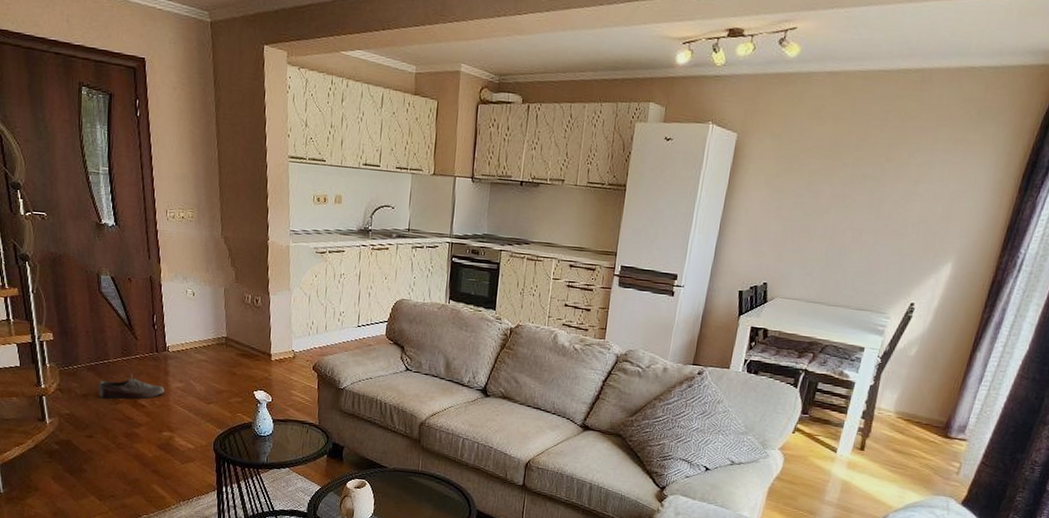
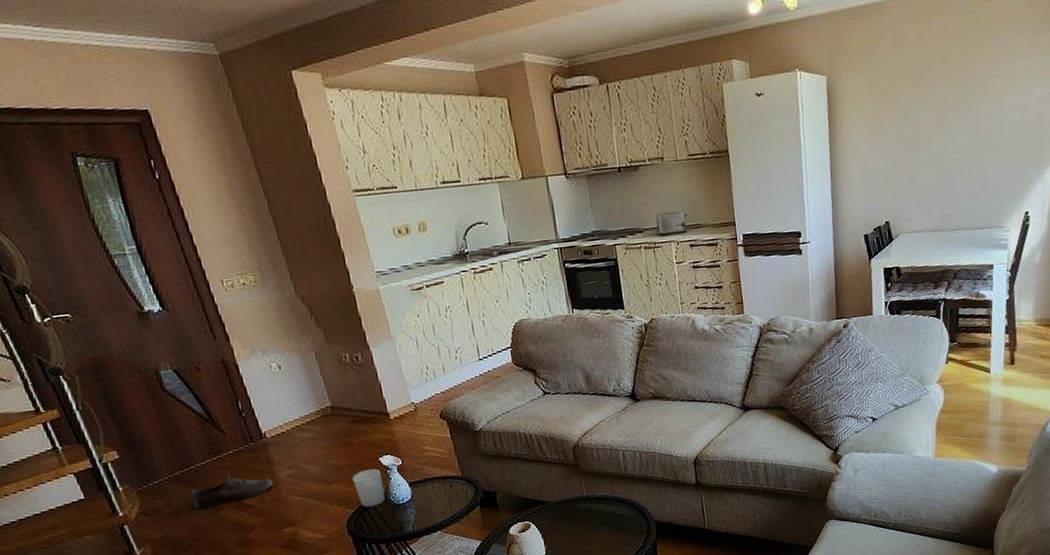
candle holder: none [227,398,253,433] -> present [352,468,386,508]
toaster: none [542,229,574,254] -> present [654,210,688,236]

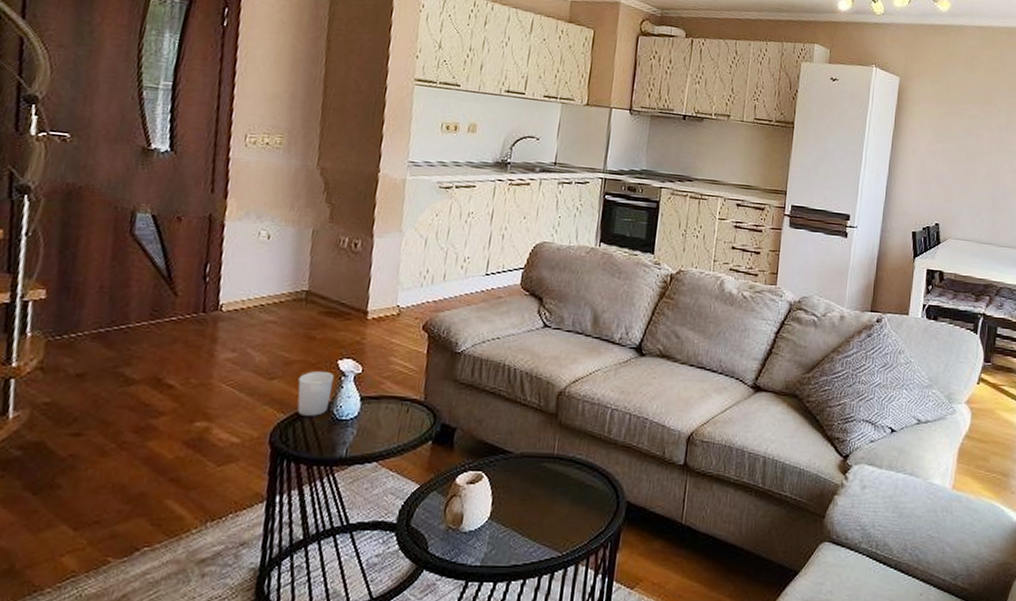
shoe: present [189,473,273,510] -> none [103,342,207,379]
toaster: present [654,210,688,236] -> none [706,166,741,192]

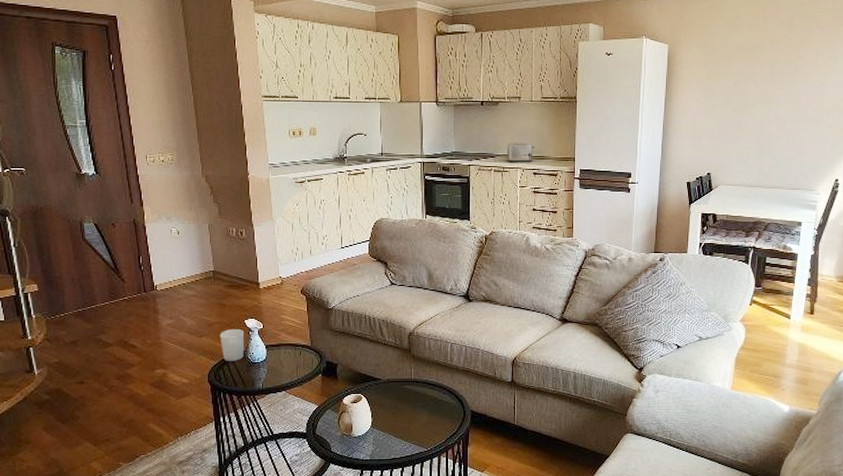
toaster: none [706,166,741,192] -> present [506,143,535,163]

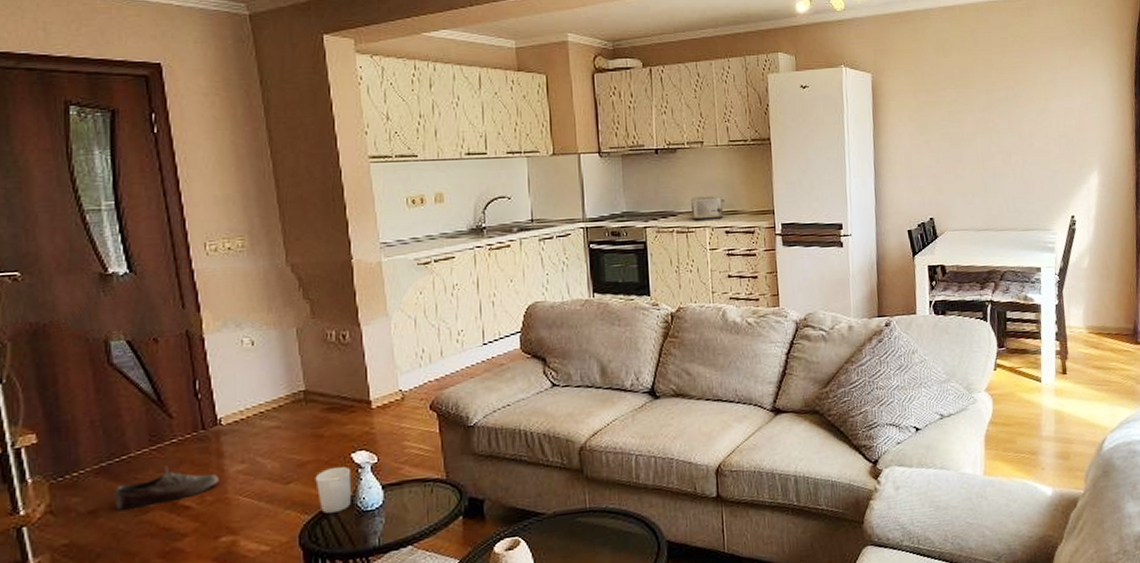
shoe: none [86,315,155,343] -> present [113,466,219,510]

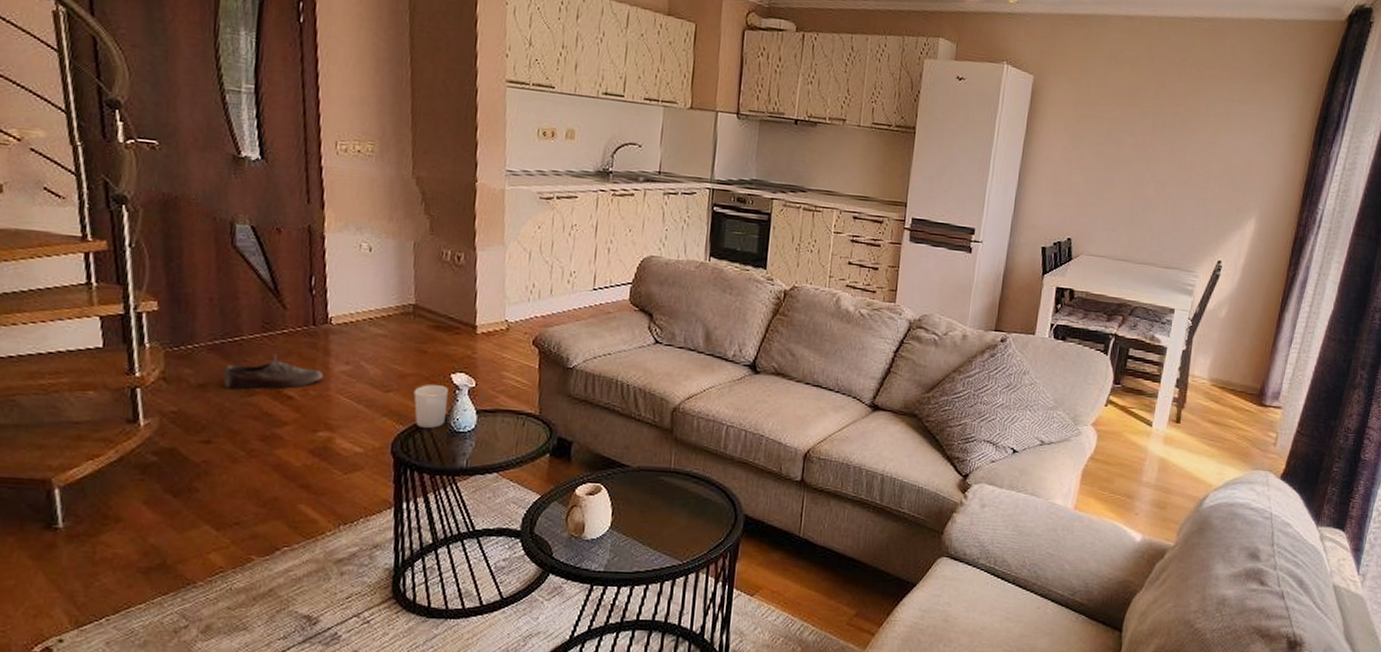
toaster: present [690,196,725,221] -> none [820,175,858,204]

